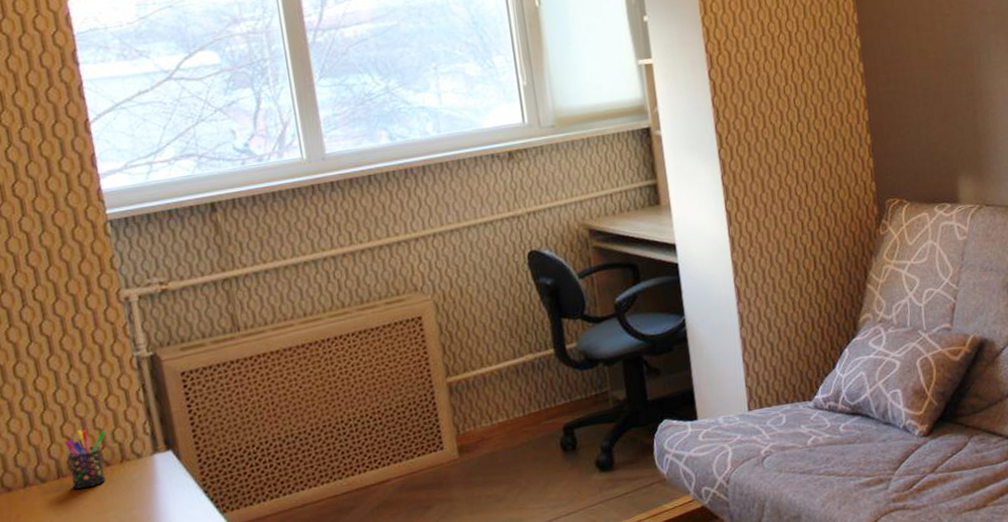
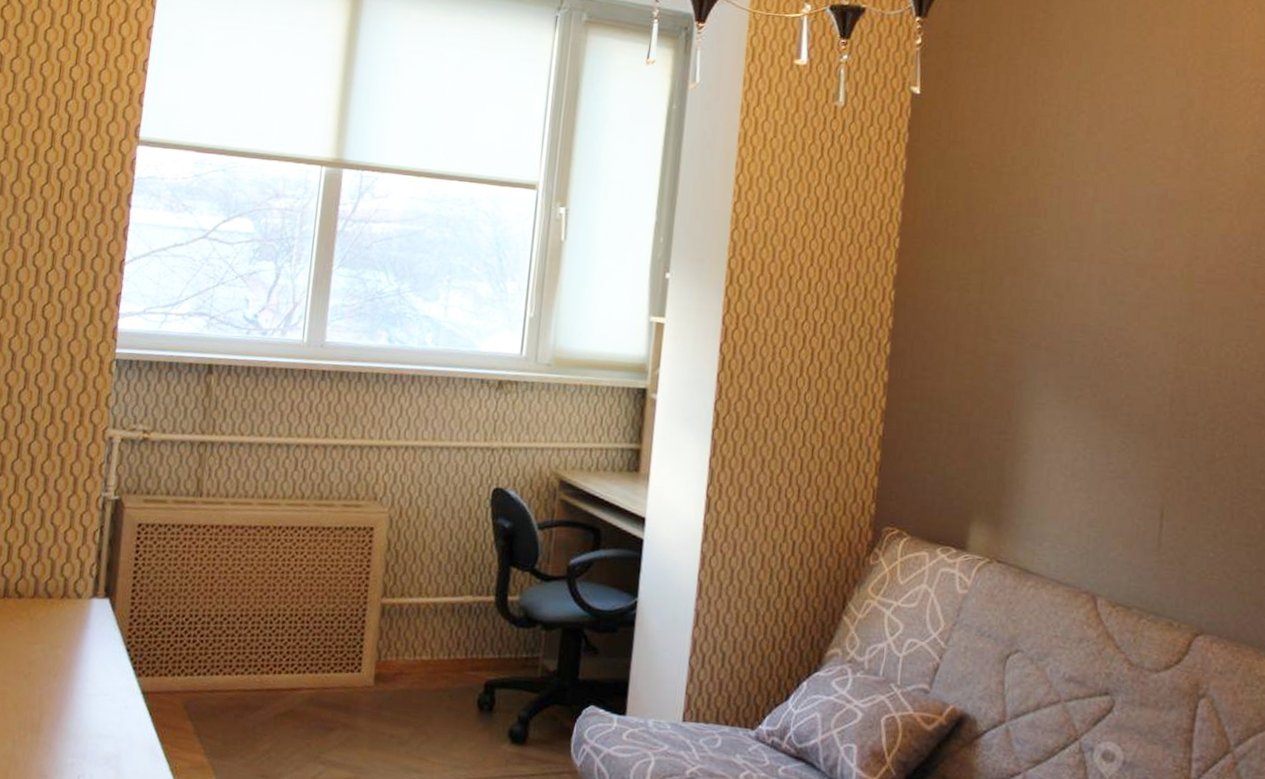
pen holder: present [64,429,107,490] -> none [13,554,58,615]

